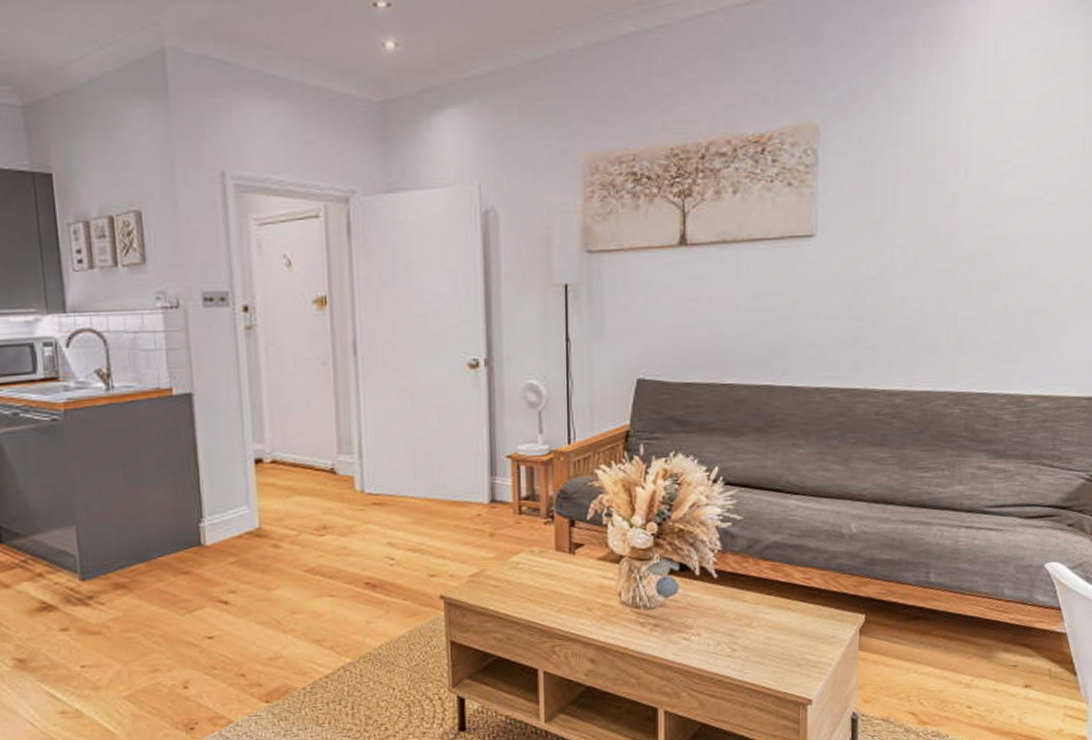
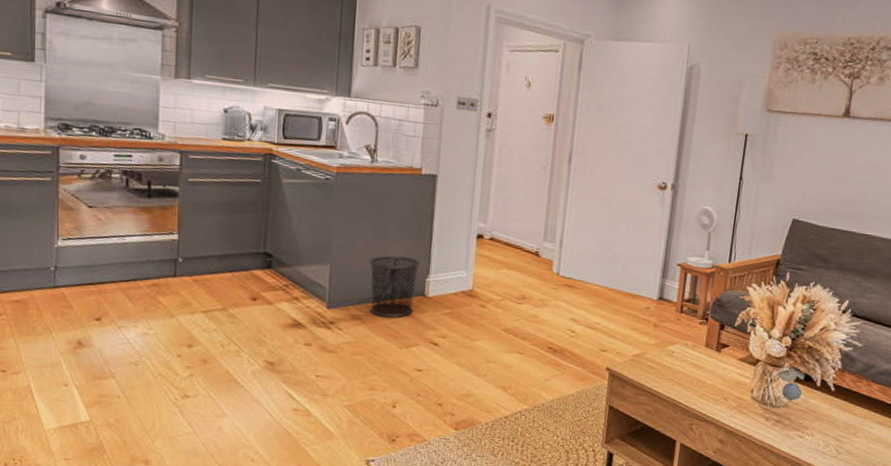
waste bin: none [125,501,190,580] -> present [369,255,421,318]

